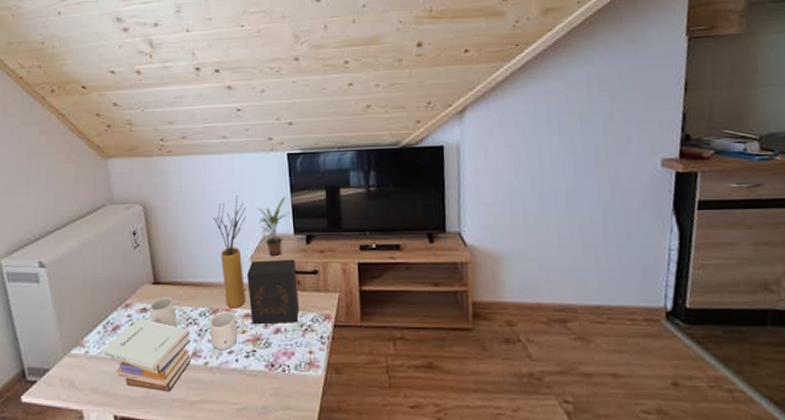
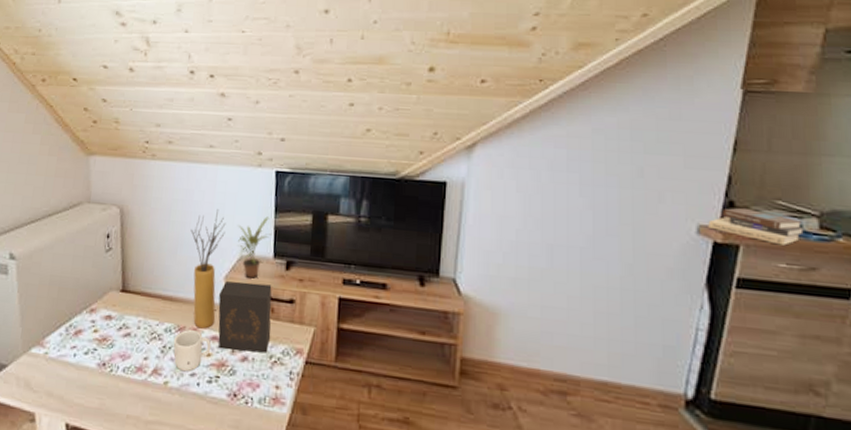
books: present [101,318,192,392] -> none [60,325,154,408]
mug: present [149,297,185,327] -> none [113,306,150,340]
books: none [670,139,749,168] -> present [708,207,805,246]

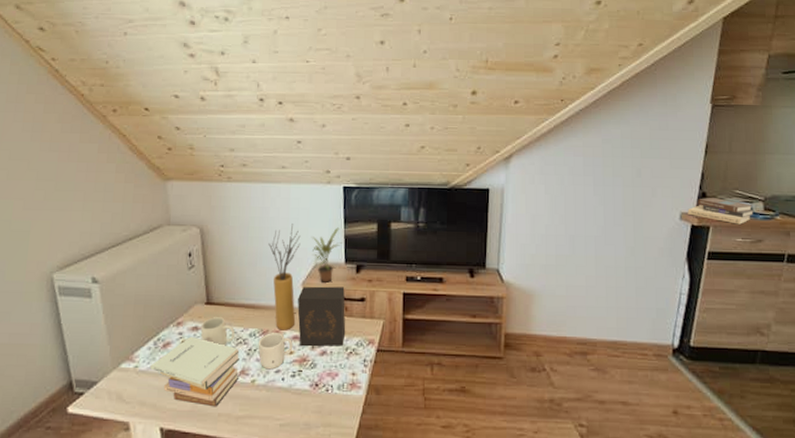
books: none [60,325,154,408] -> present [150,336,241,407]
mug: none [113,306,150,340] -> present [200,317,236,346]

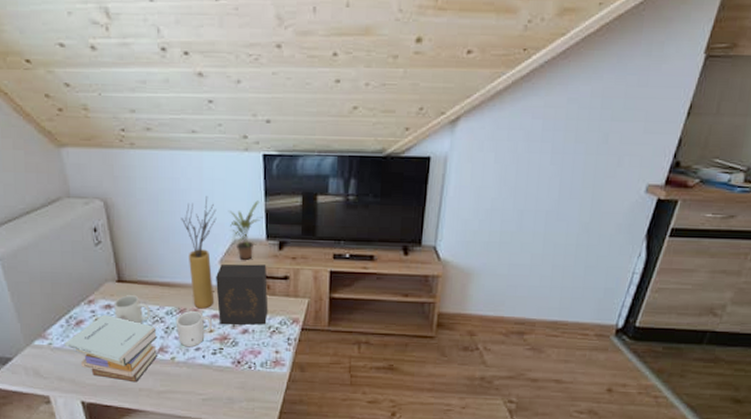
books: present [688,197,755,225] -> none [655,167,733,198]

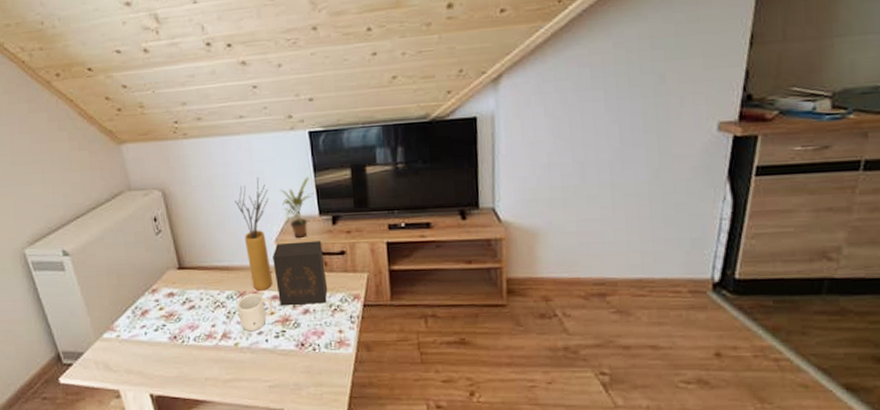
books: present [65,314,158,383] -> none [132,302,221,372]
mug: present [113,295,151,324] -> none [176,281,212,311]

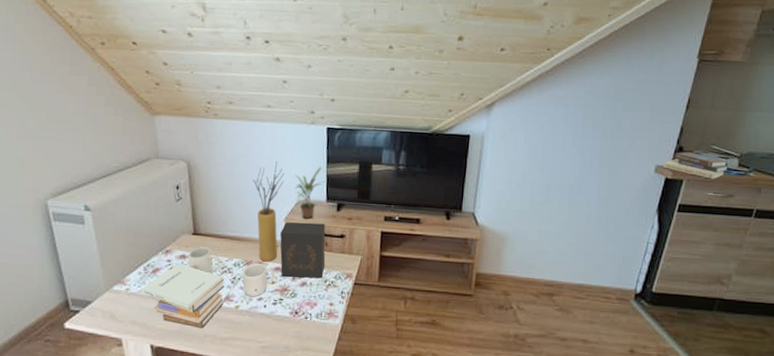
books: none [132,302,221,372] -> present [141,263,225,329]
mug: none [176,281,212,311] -> present [187,247,221,274]
books: none [728,99,819,130] -> present [663,151,729,179]

